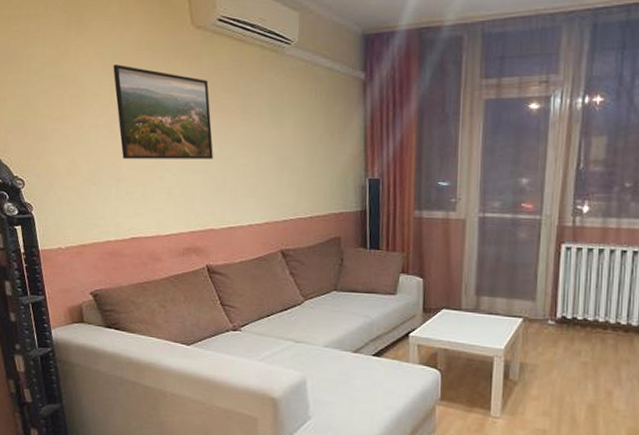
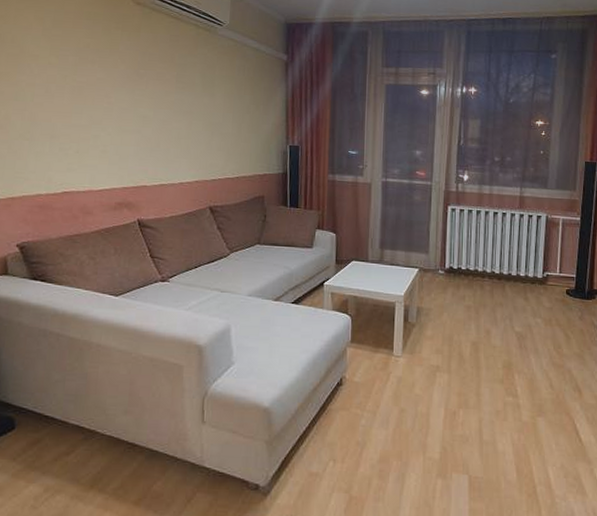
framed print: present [113,64,213,159] -> none [52,30,148,122]

